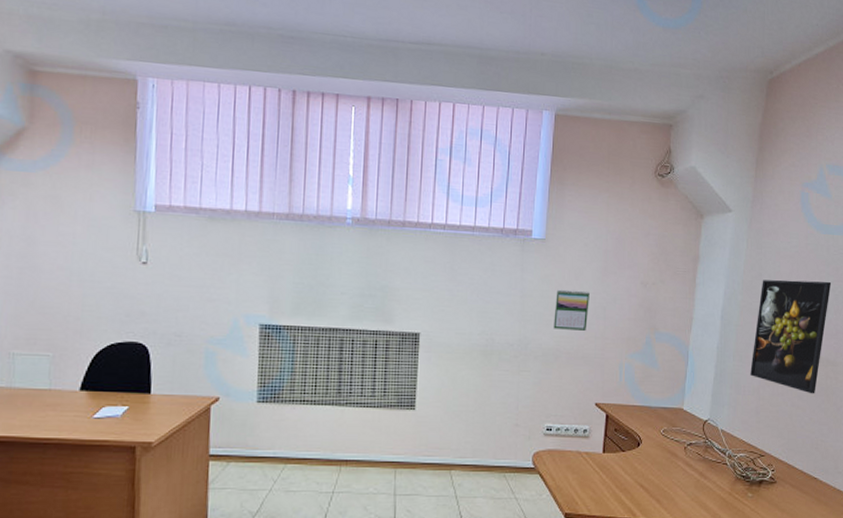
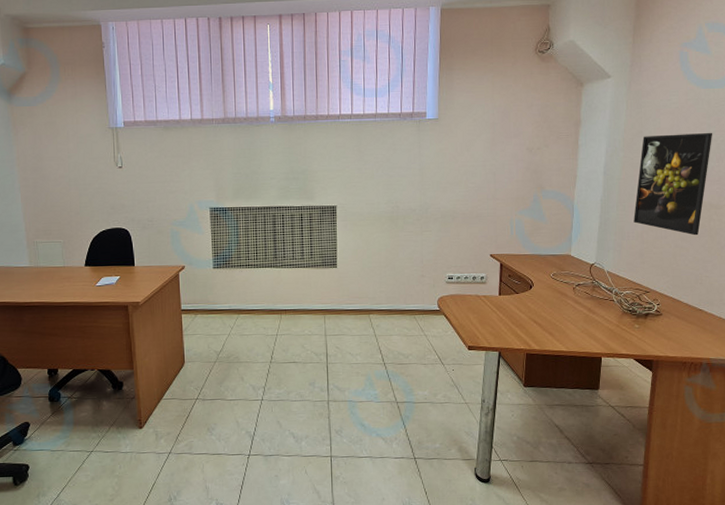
calendar: present [553,289,590,331] -> none [449,160,480,195]

